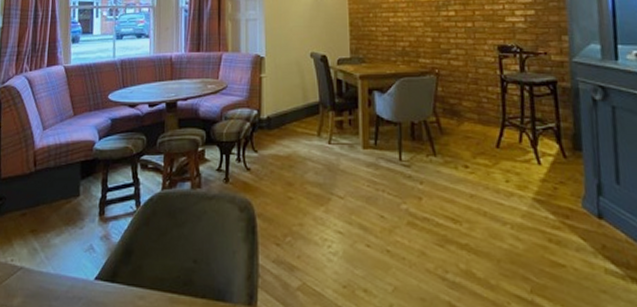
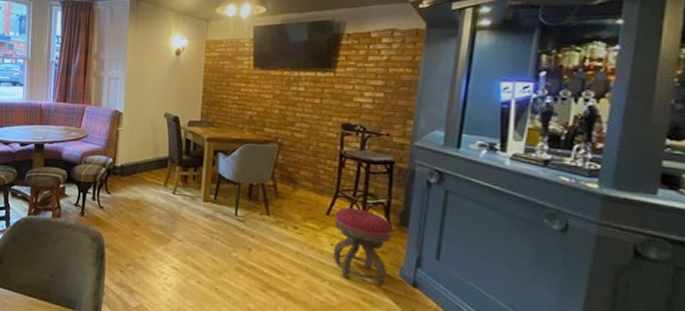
stool: none [505,136,569,222] -> present [333,207,392,286]

